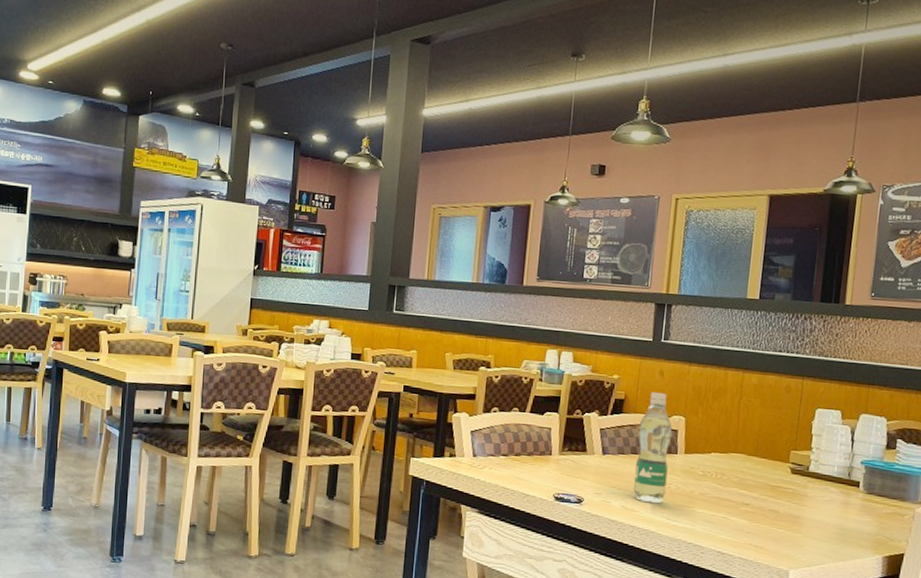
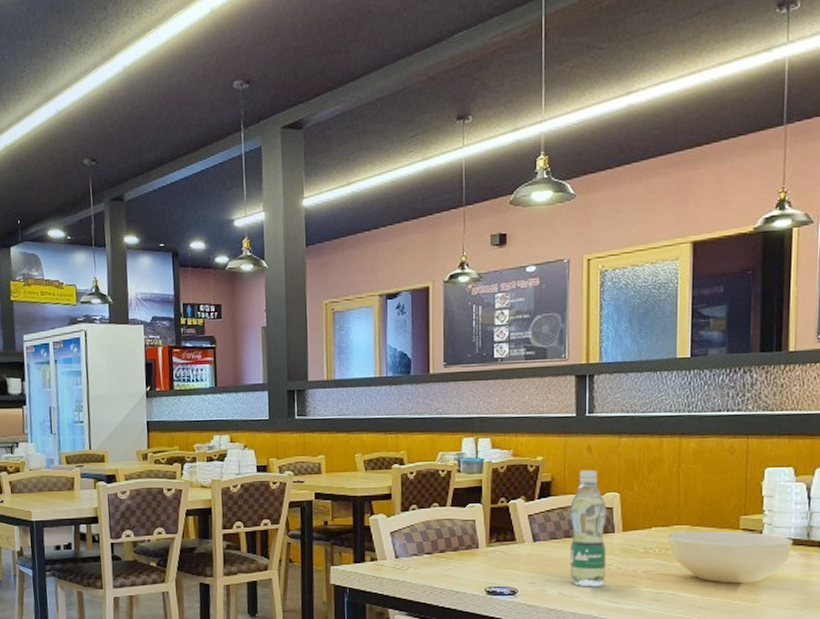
bowl: none [725,459,836,515] -> present [668,530,793,584]

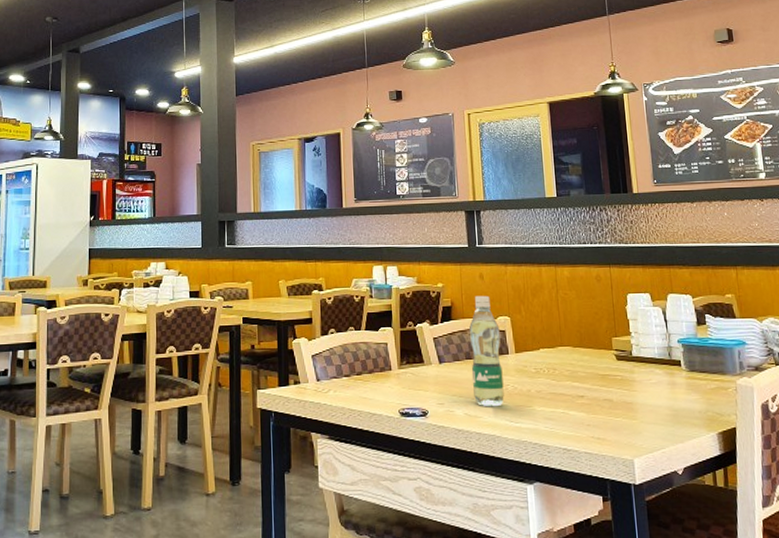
bowl: present [668,530,793,584] -> none [554,351,658,402]

